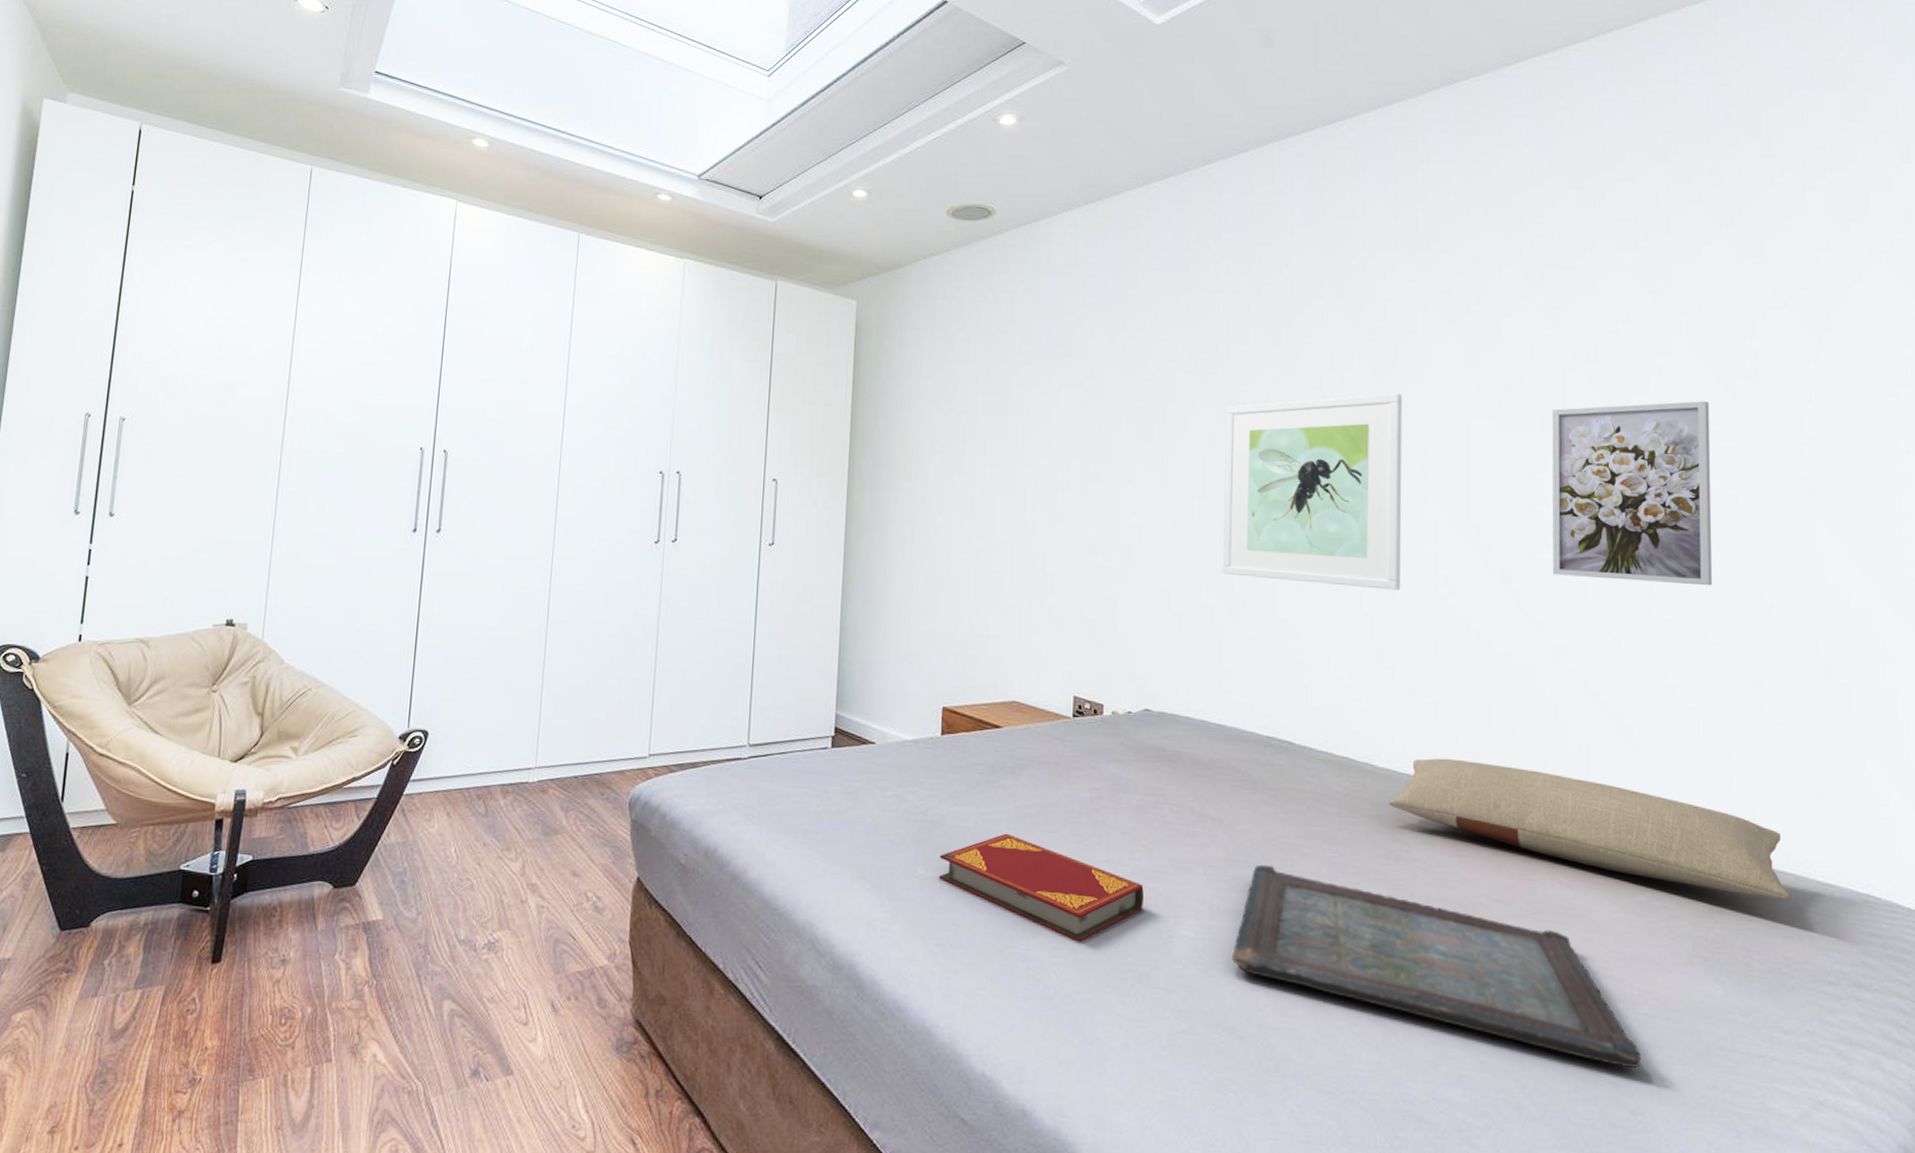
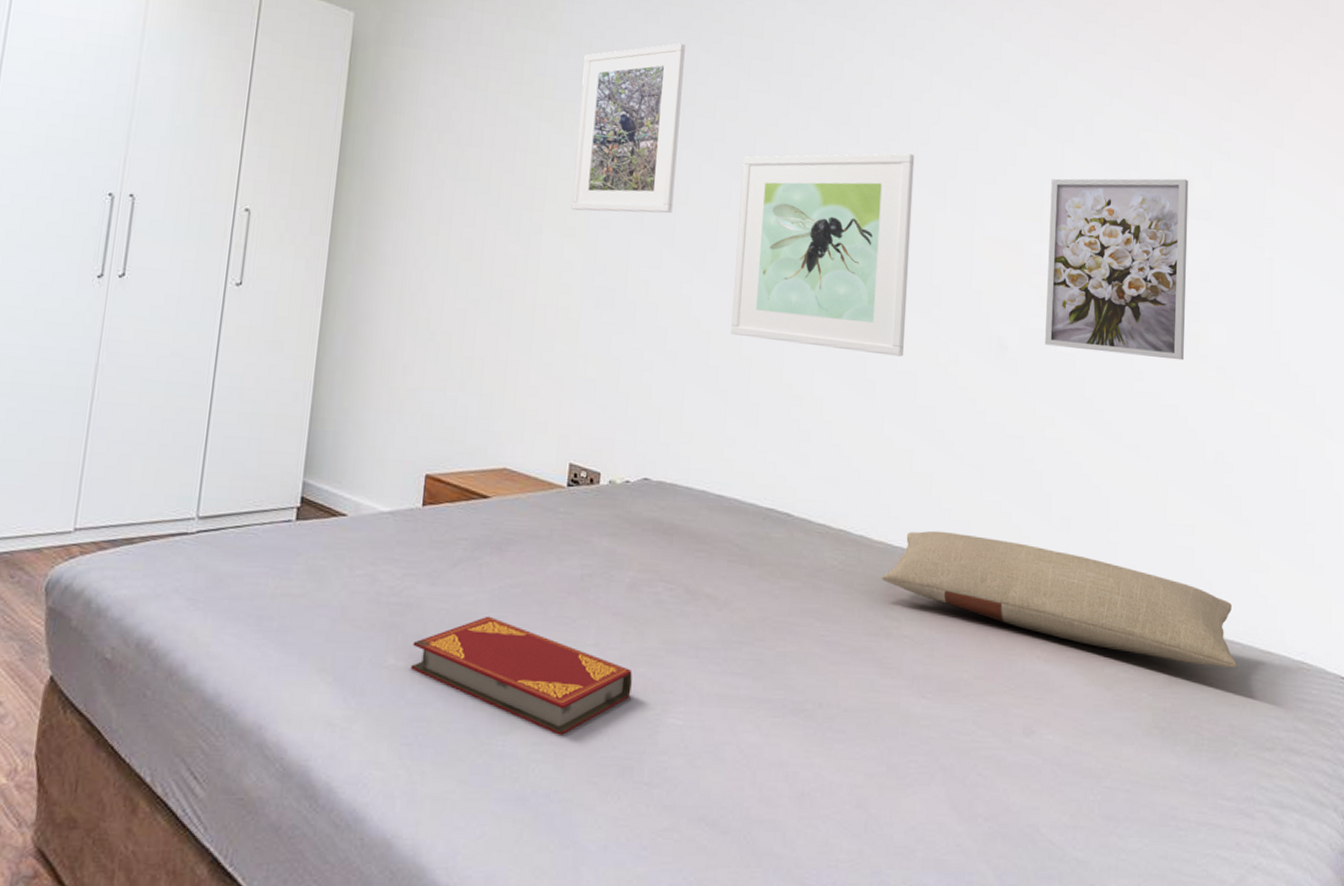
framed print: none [1062,304,1164,466] -> present [571,43,685,214]
serving tray: present [1232,864,1642,1068] -> none [719,645,1103,842]

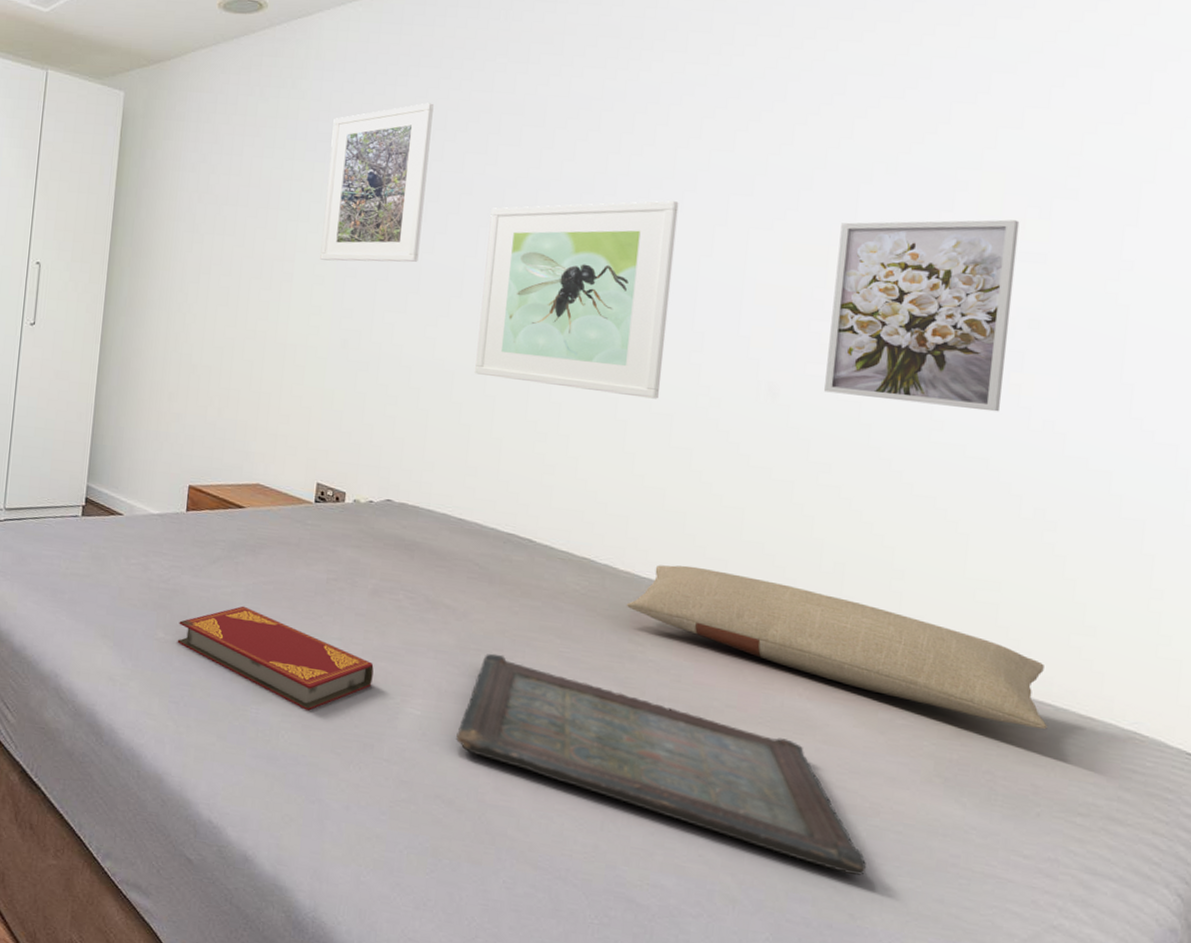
serving tray: none [719,645,1103,842] -> present [456,653,867,876]

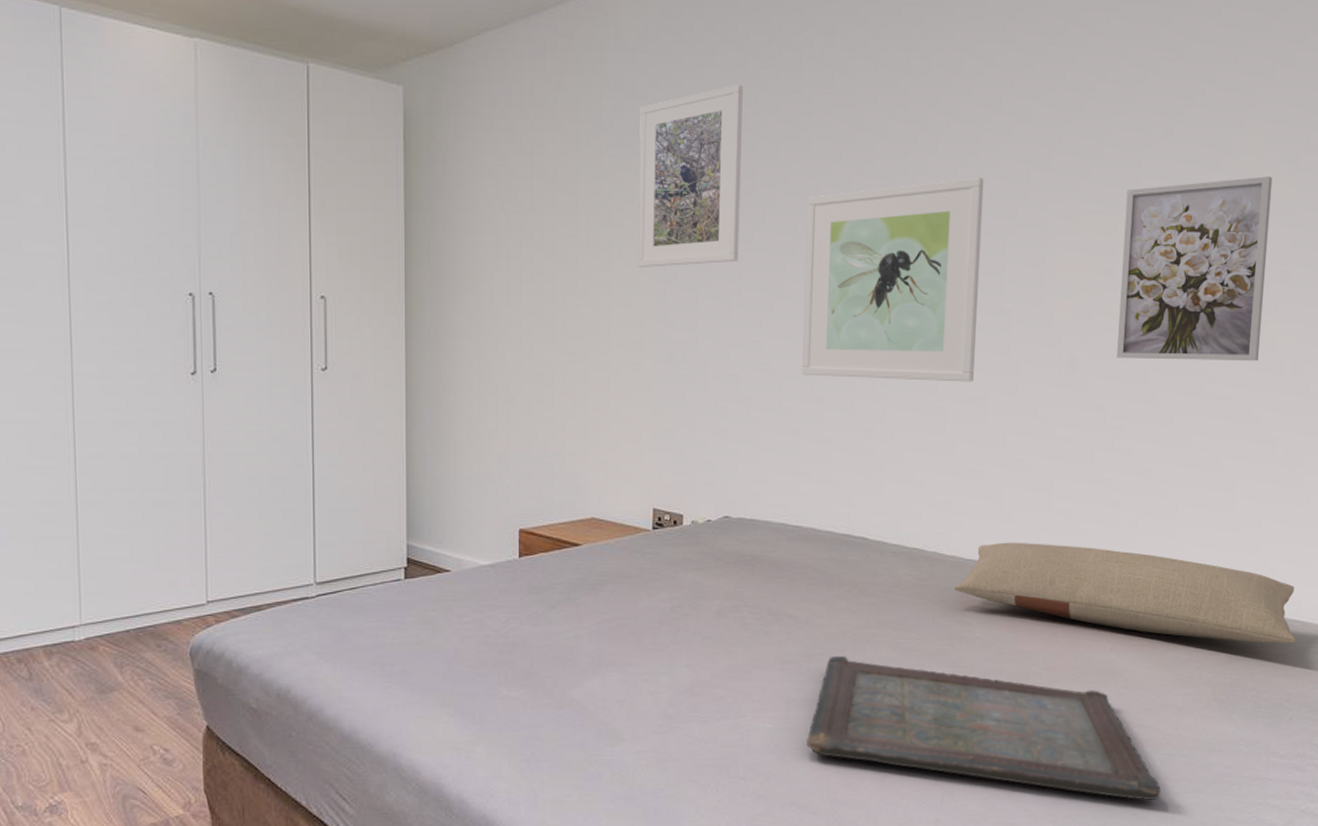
hardback book: present [177,606,374,711] -> none [522,648,724,744]

